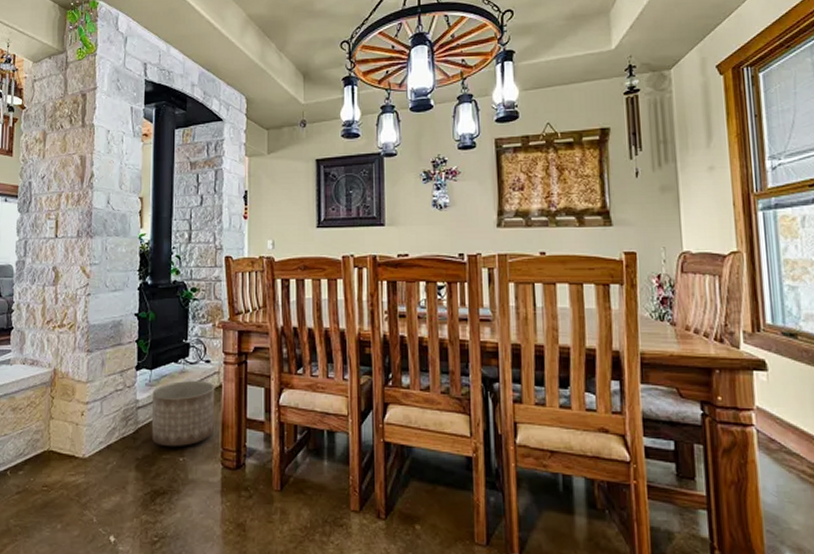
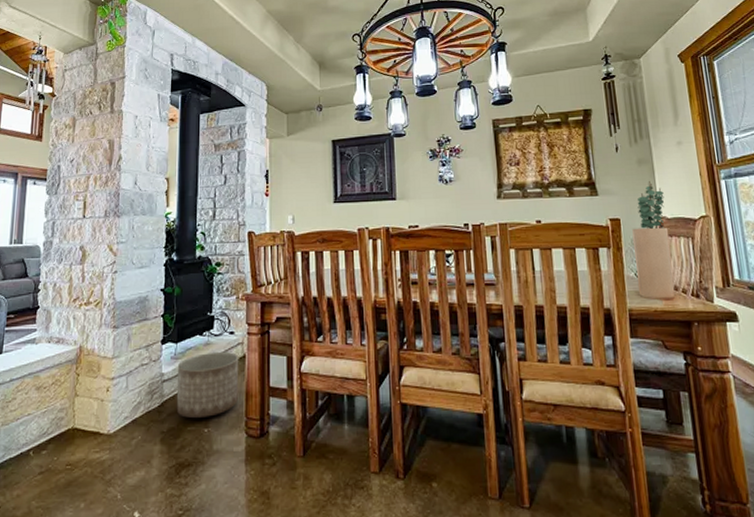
vase: none [649,210,696,343] -> present [632,180,676,299]

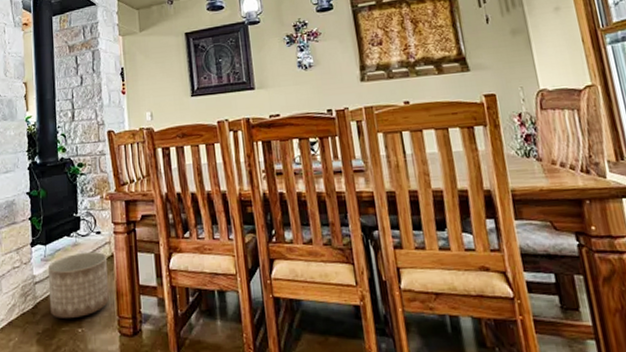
vase: present [632,180,676,299] -> none [509,51,563,178]

